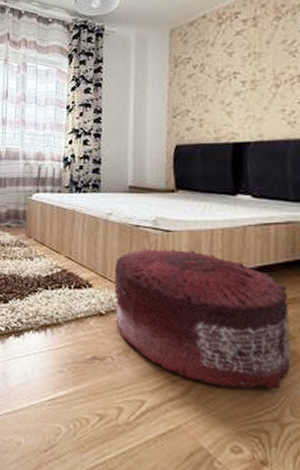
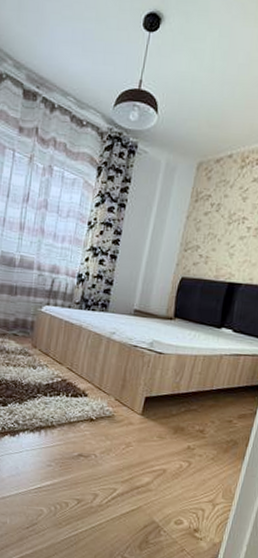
pouf: present [114,247,292,390] -> none [103,365,242,480]

